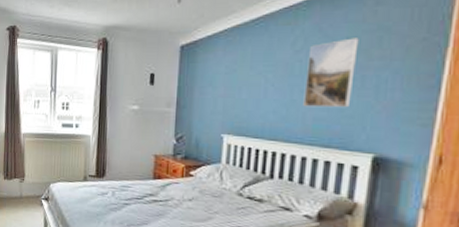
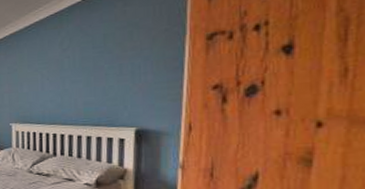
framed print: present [303,38,359,108] -> none [74,34,114,95]

